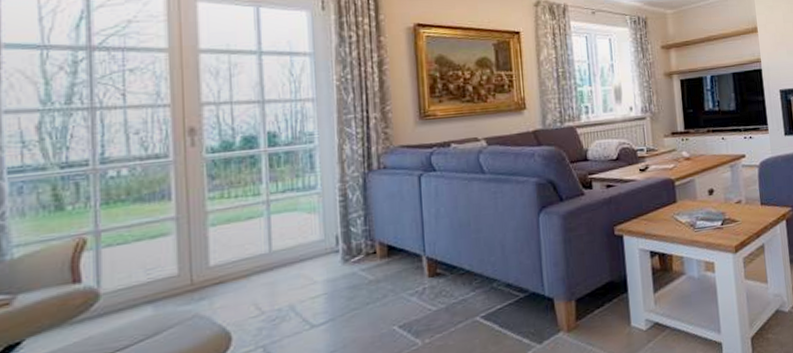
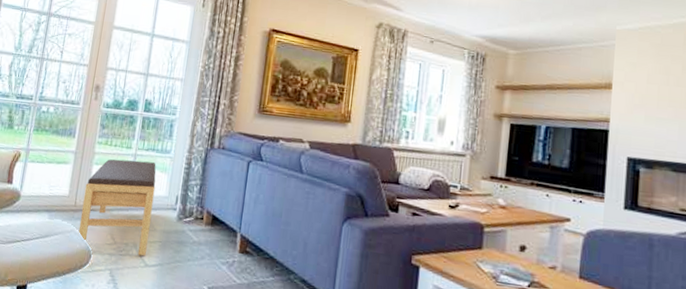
bench: none [202,204,309,325] -> present [77,159,156,256]

